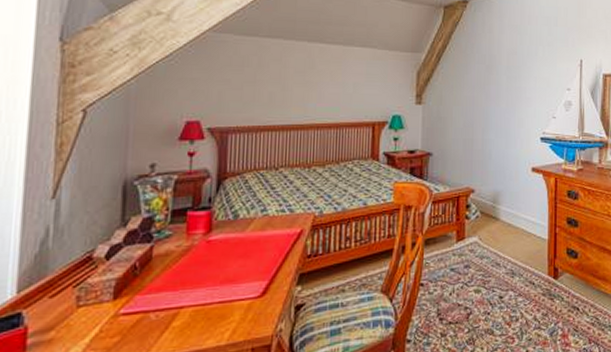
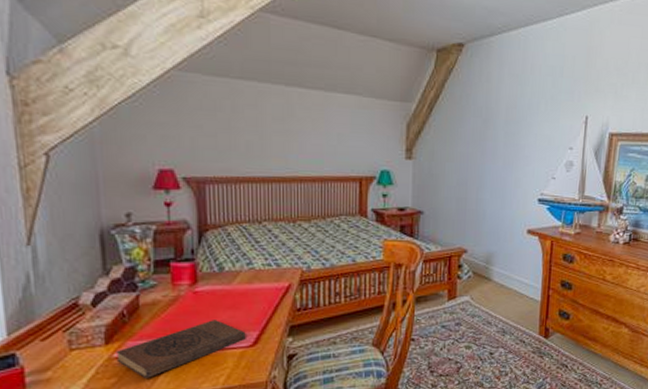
book: none [122,270,255,336] -> present [116,320,246,378]

